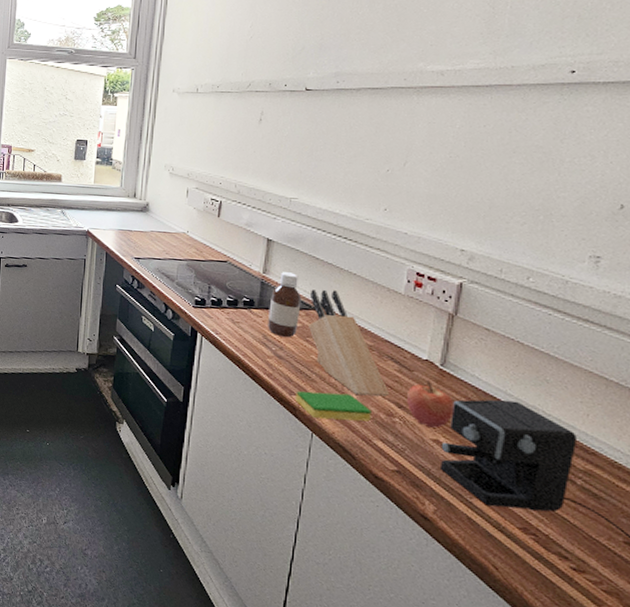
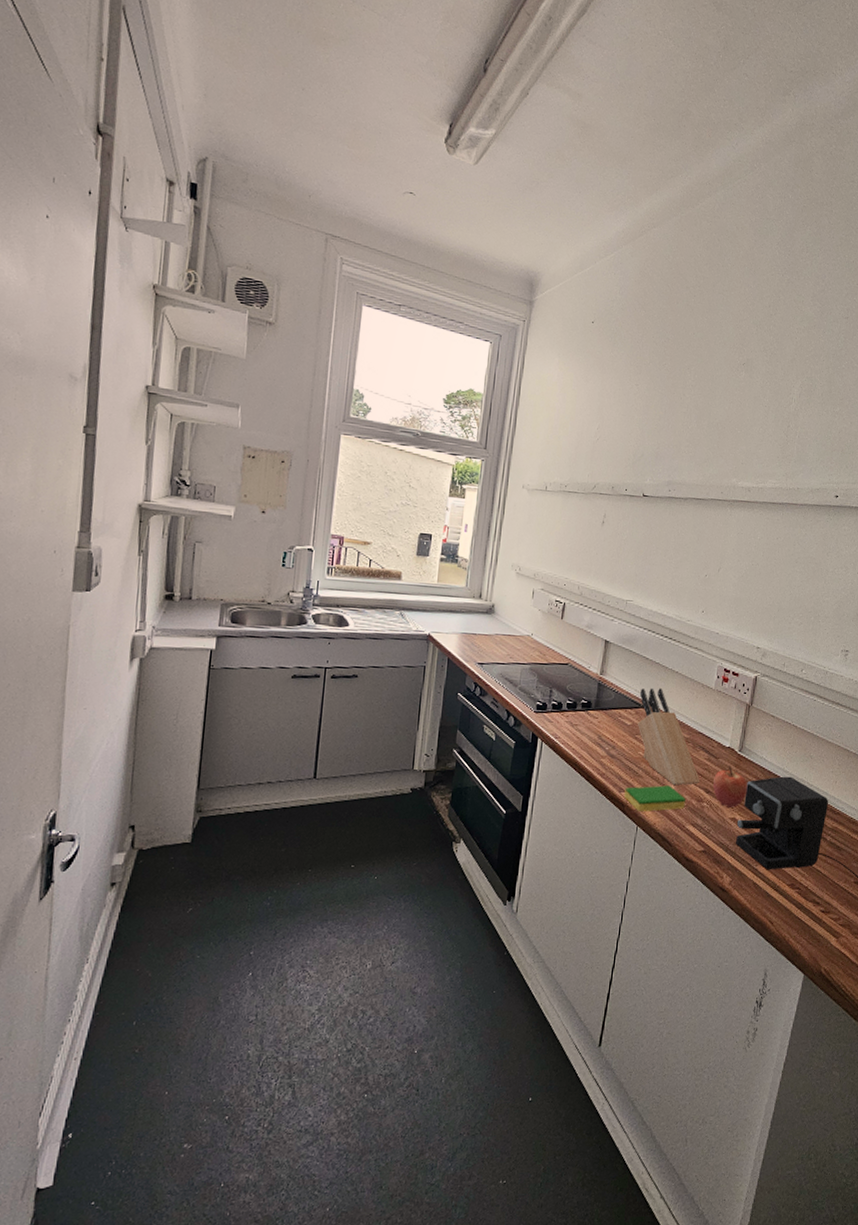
bottle: present [268,272,302,338] -> none [602,672,633,737]

